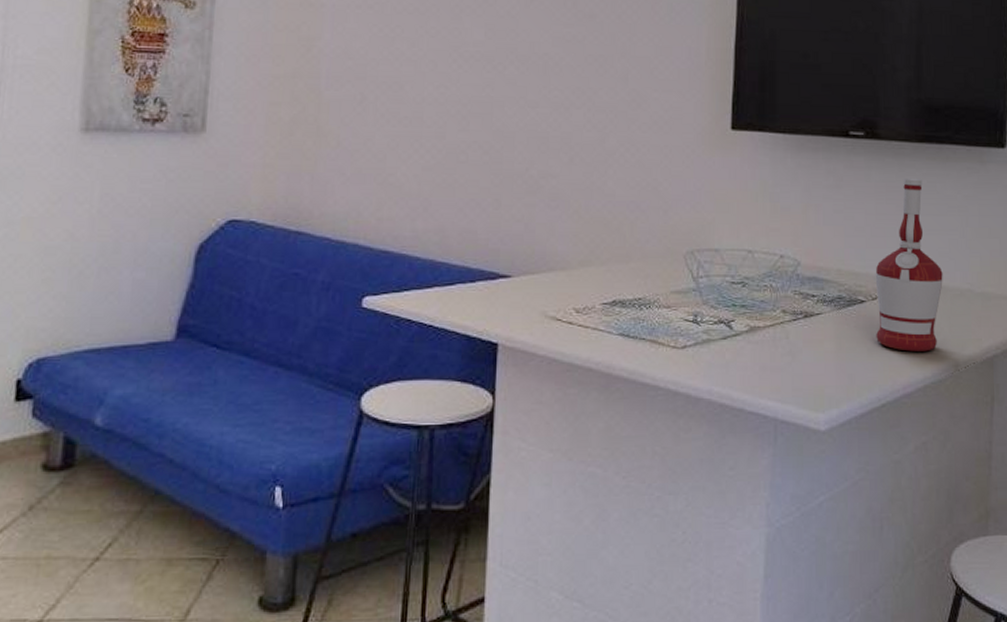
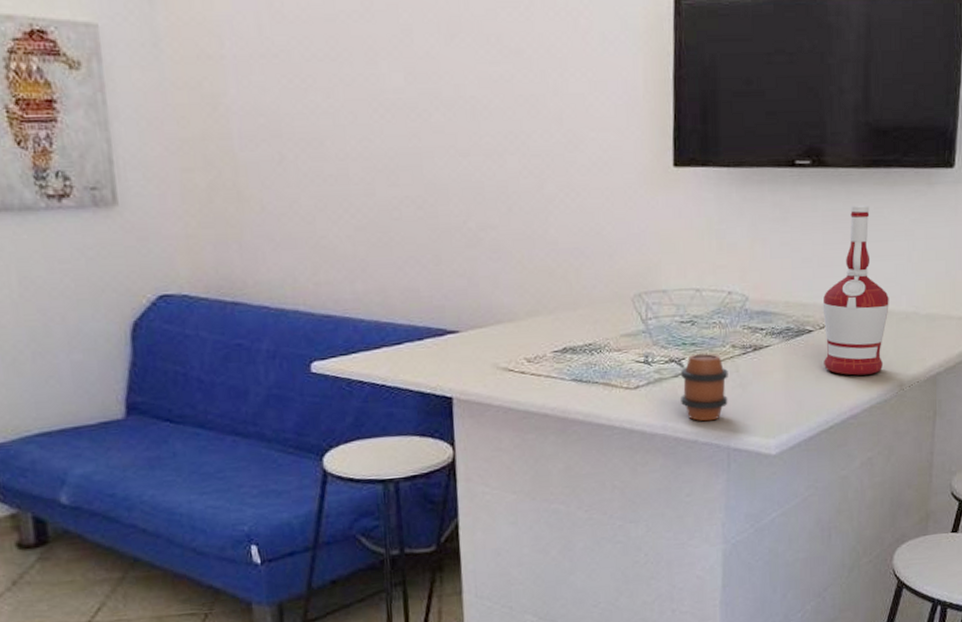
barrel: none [728,316,778,389] -> present [681,353,728,422]

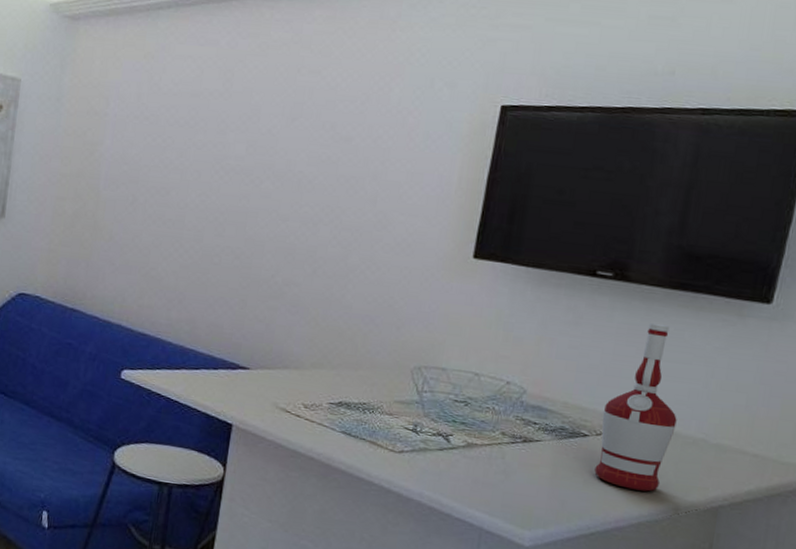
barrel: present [681,353,728,422] -> none [441,432,494,500]

